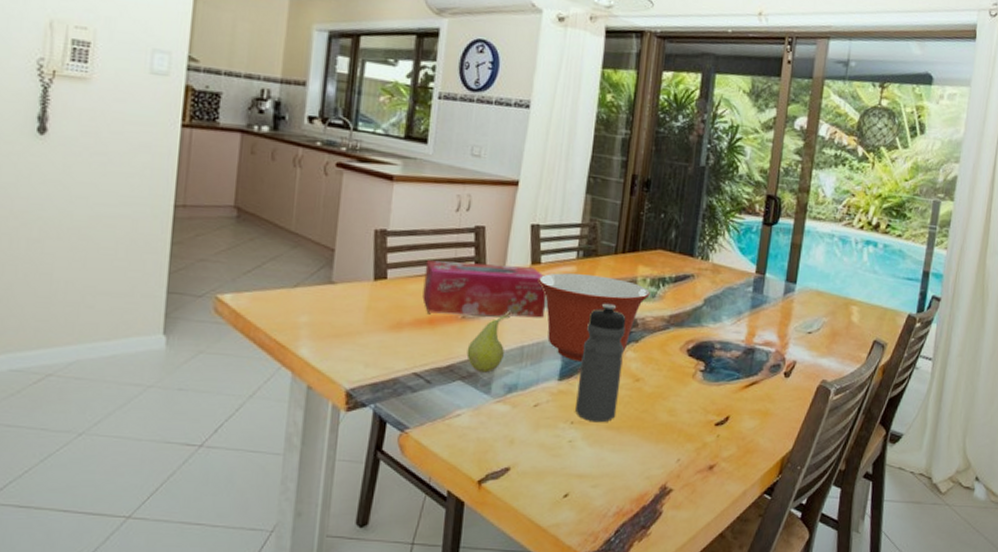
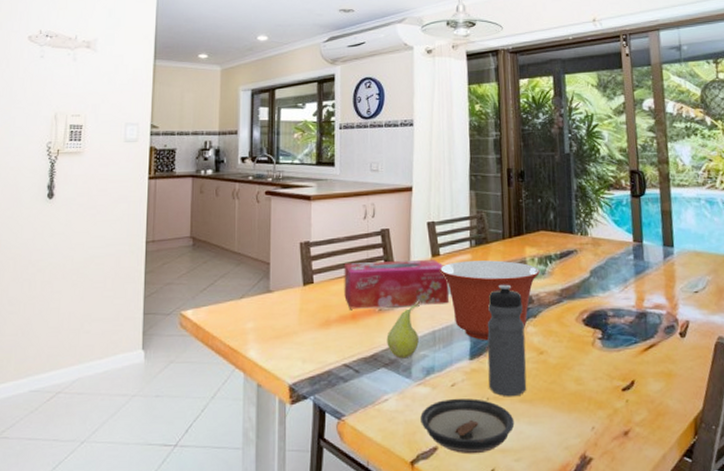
saucer: none [494,419,598,478] -> present [420,398,515,454]

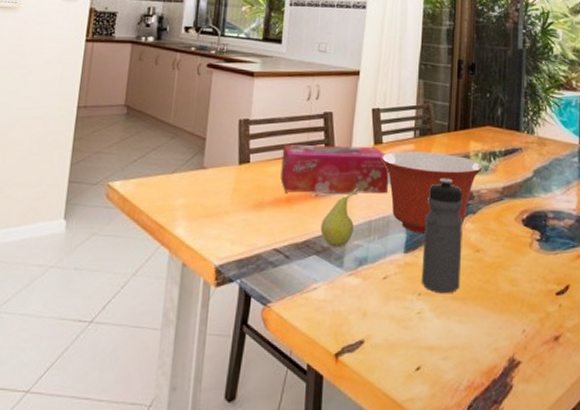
saucer: present [420,398,515,454] -> none [349,291,445,350]

